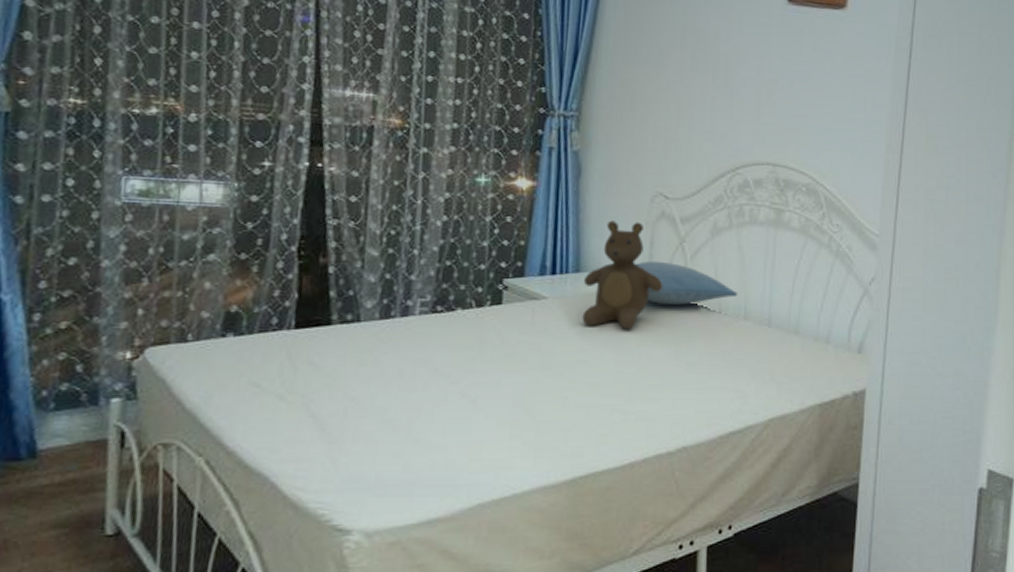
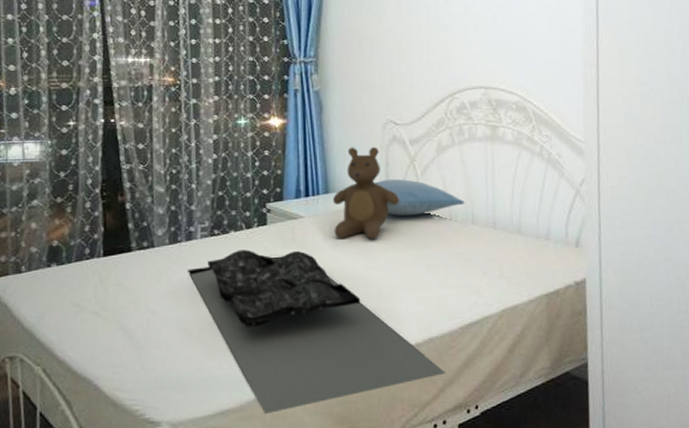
throw blanket: none [398,331,698,526] -> present [186,249,446,415]

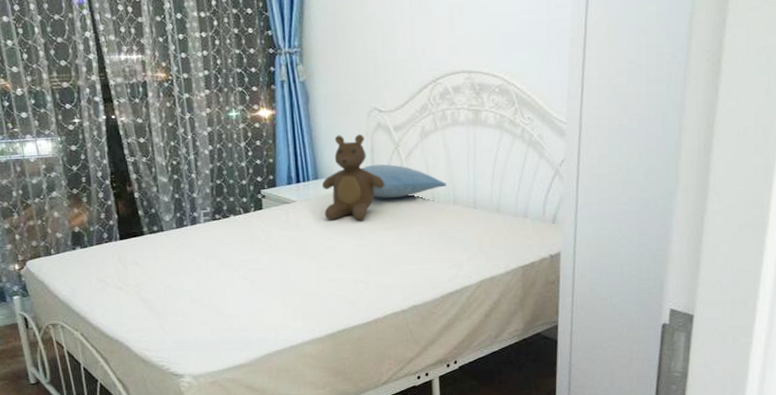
throw blanket: present [186,249,446,415] -> none [194,231,428,369]

